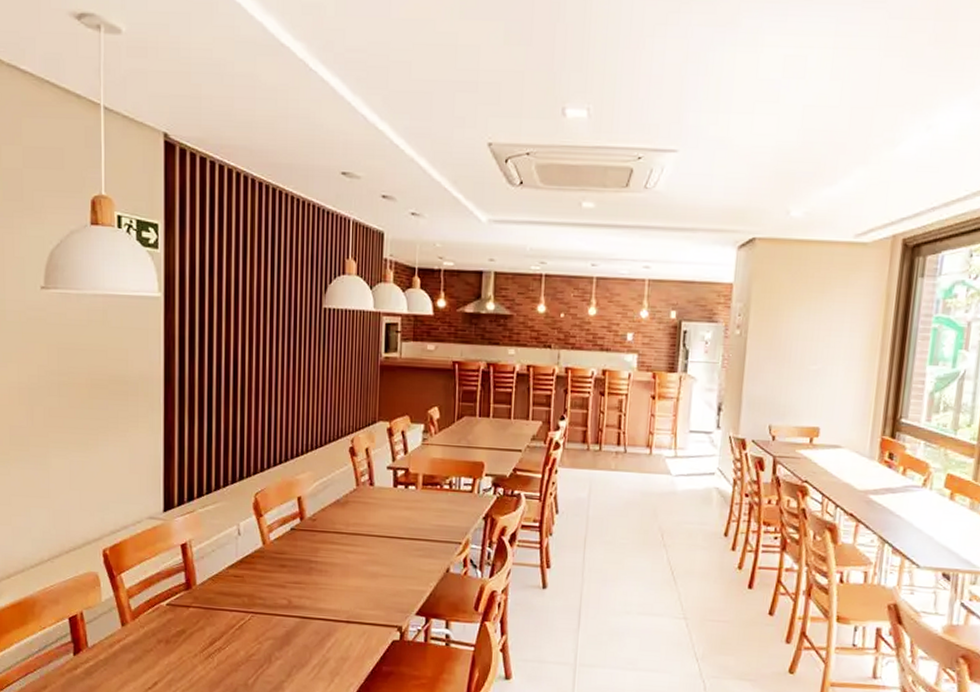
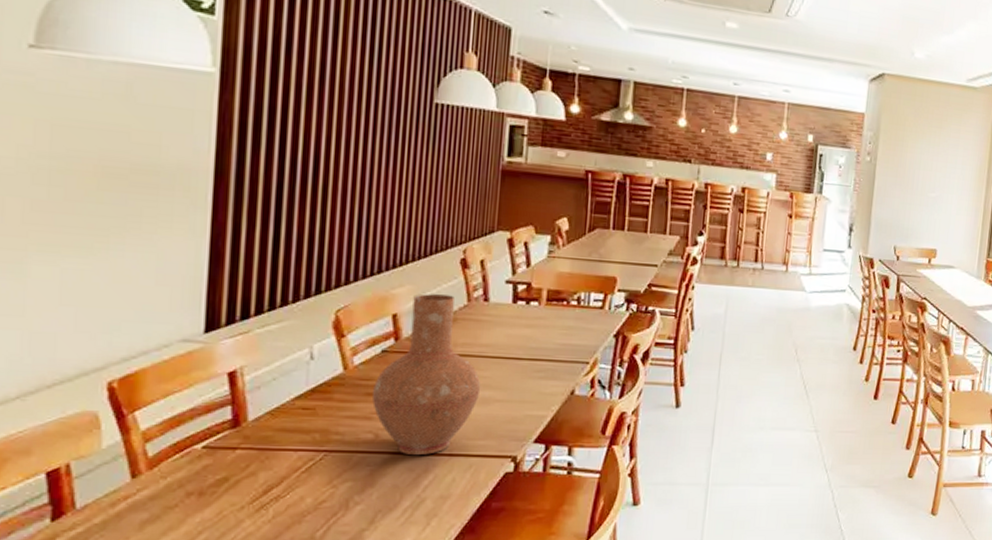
vase: none [284,479,370,621] -> present [371,294,481,455]

